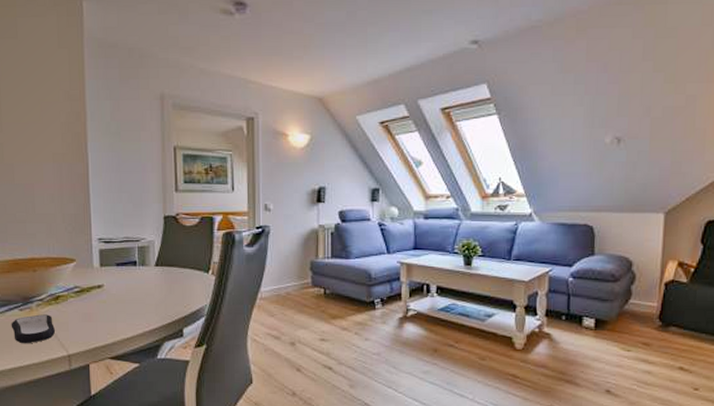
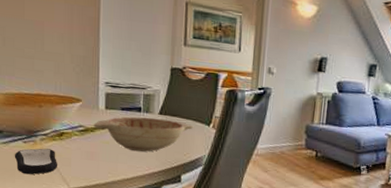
decorative bowl: none [89,270,192,308] -> present [93,117,194,152]

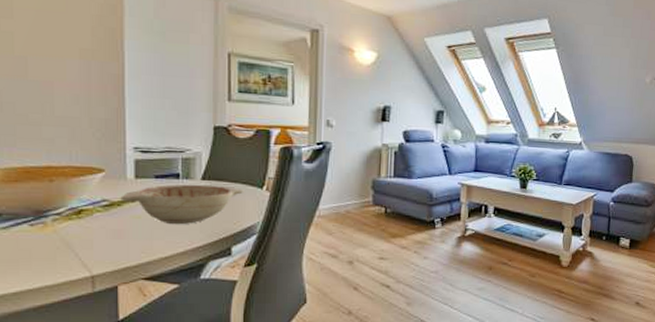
remote control: present [14,148,57,175] -> none [17,230,75,264]

